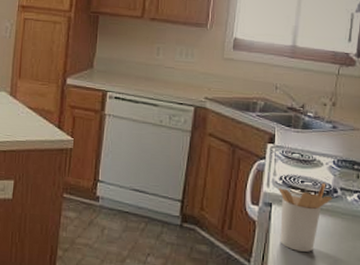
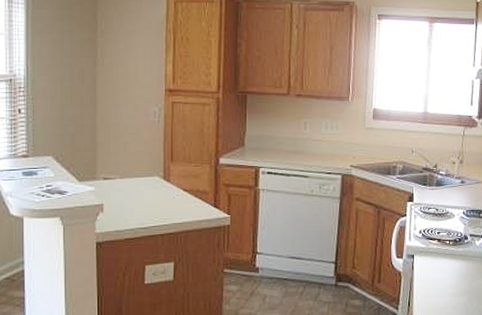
utensil holder: present [279,183,333,252] -> none [419,232,464,294]

